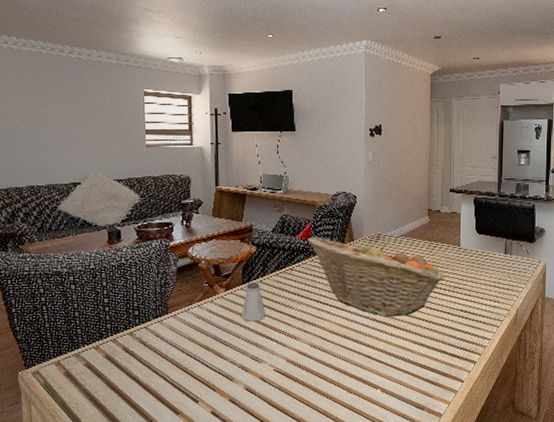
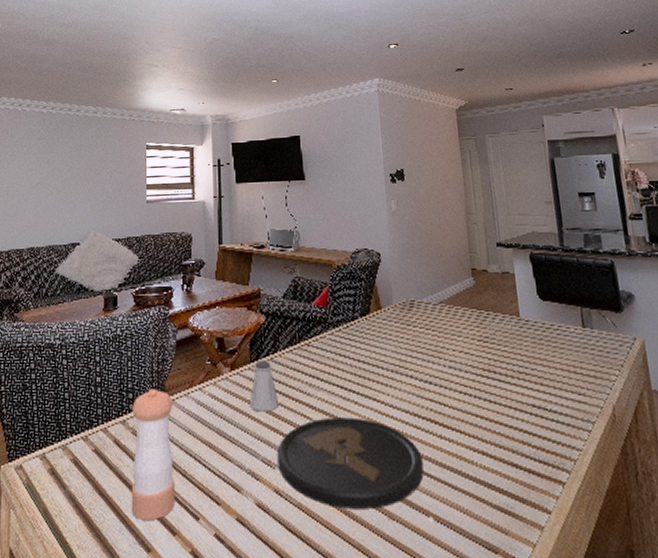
pepper shaker: none [138,306,178,405] -> present [131,389,175,520]
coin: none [263,323,376,388] -> present [277,417,424,509]
fruit basket: present [308,237,445,317] -> none [325,304,505,412]

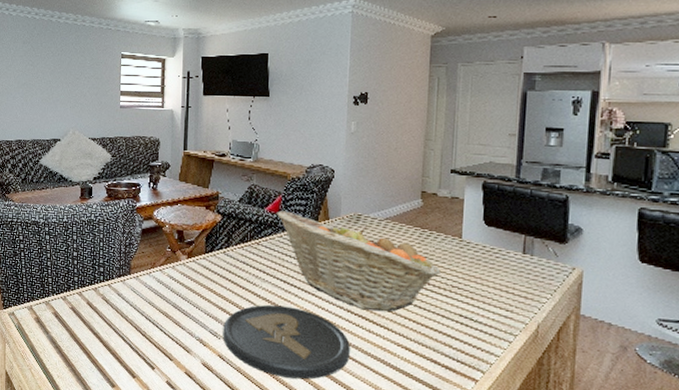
pepper shaker: present [131,389,175,520] -> none [100,266,137,365]
saltshaker: present [249,361,280,412] -> none [202,253,228,295]
fruit basket: none [325,304,505,412] -> present [277,211,441,312]

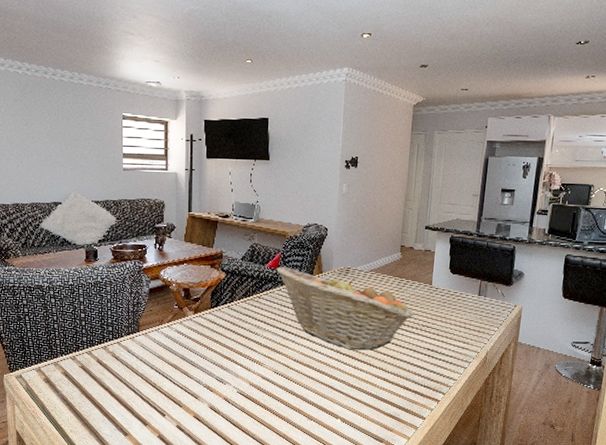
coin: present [223,304,350,380] -> none [228,351,339,413]

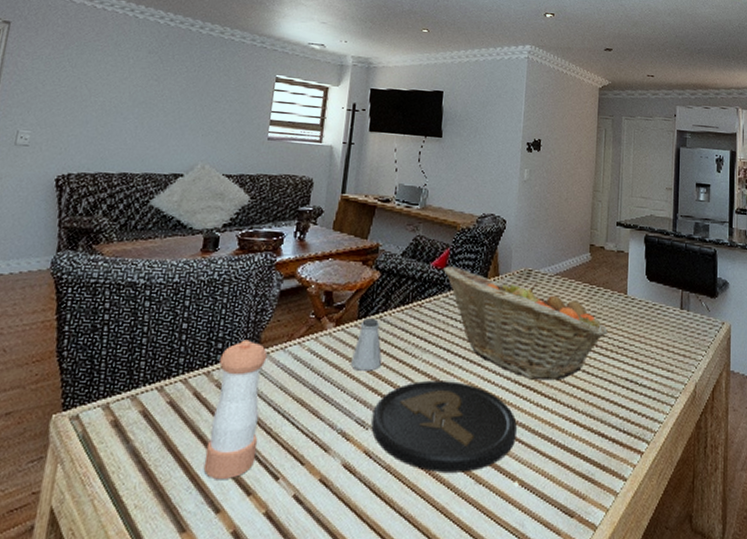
pepper shaker: none [112,324,146,415] -> present [203,339,268,479]
saltshaker: none [208,308,232,345] -> present [350,318,382,371]
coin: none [228,351,339,413] -> present [371,380,517,473]

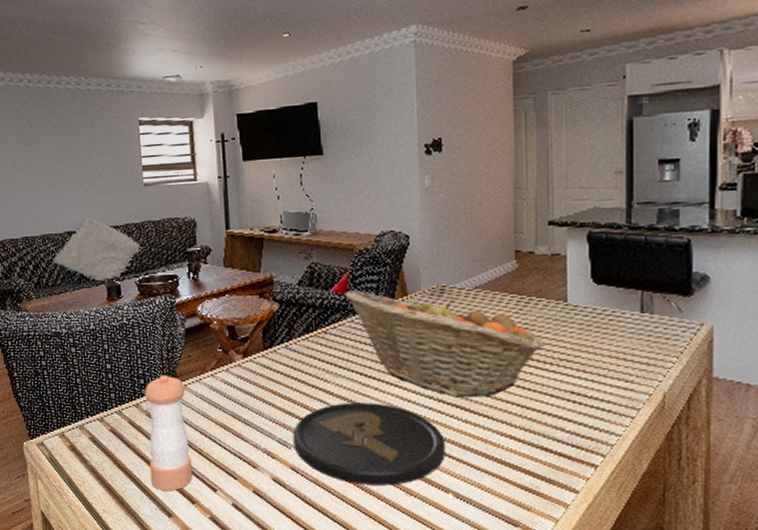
saltshaker: present [350,318,382,371] -> none [263,348,295,397]

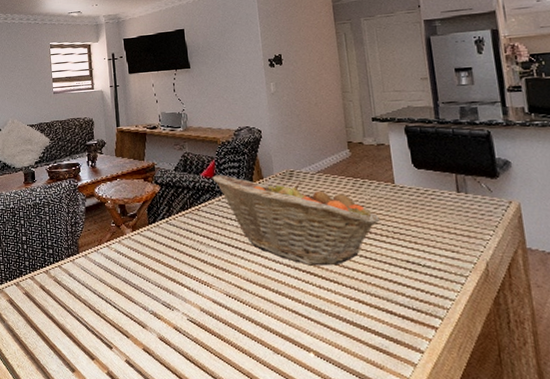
pepper shaker: present [144,375,192,490] -> none [53,246,92,348]
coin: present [293,402,445,485] -> none [175,270,305,345]

